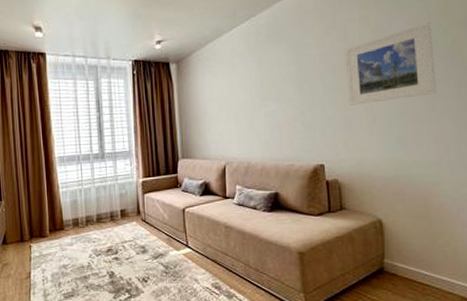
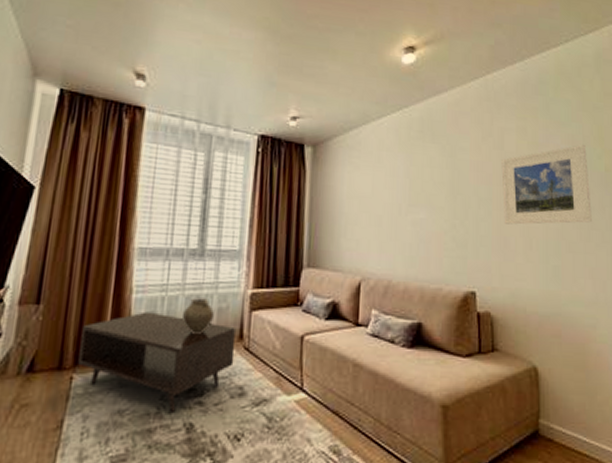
coffee table: none [31,200,136,265] -> present [78,311,235,412]
ceramic pot: none [96,188,117,213] -> present [183,298,214,334]

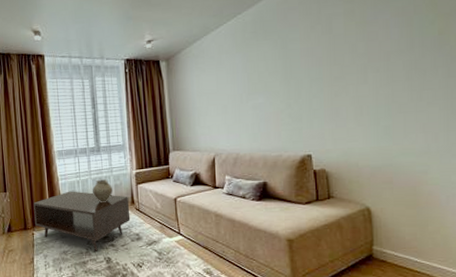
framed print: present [501,144,592,225] -> none [330,13,424,97]

